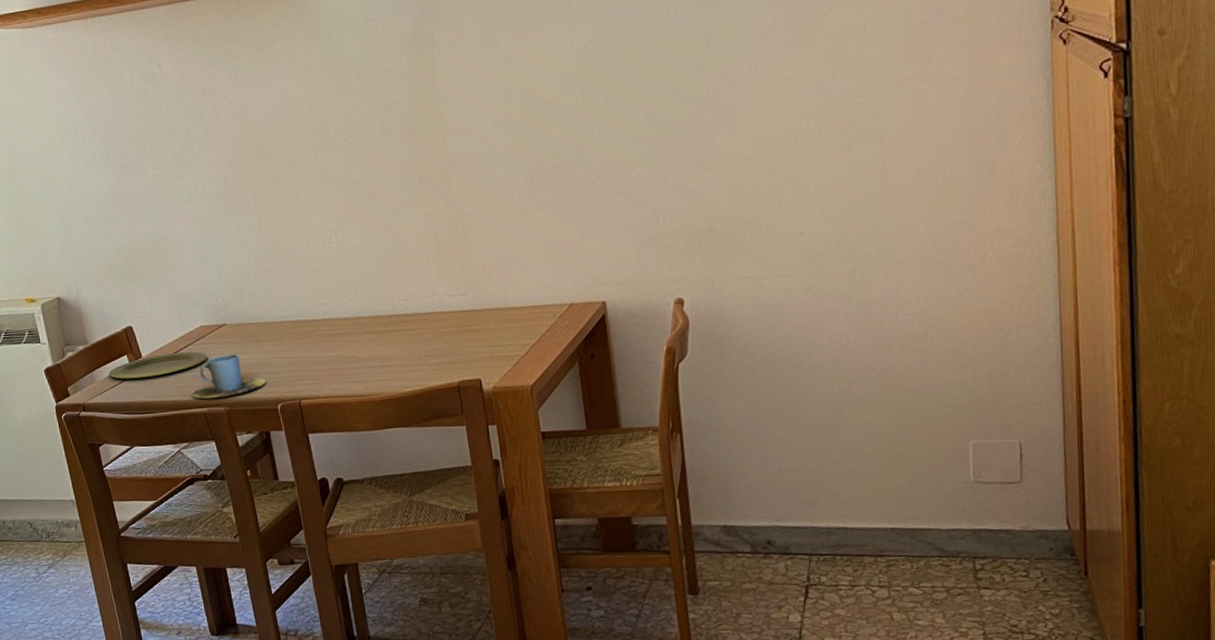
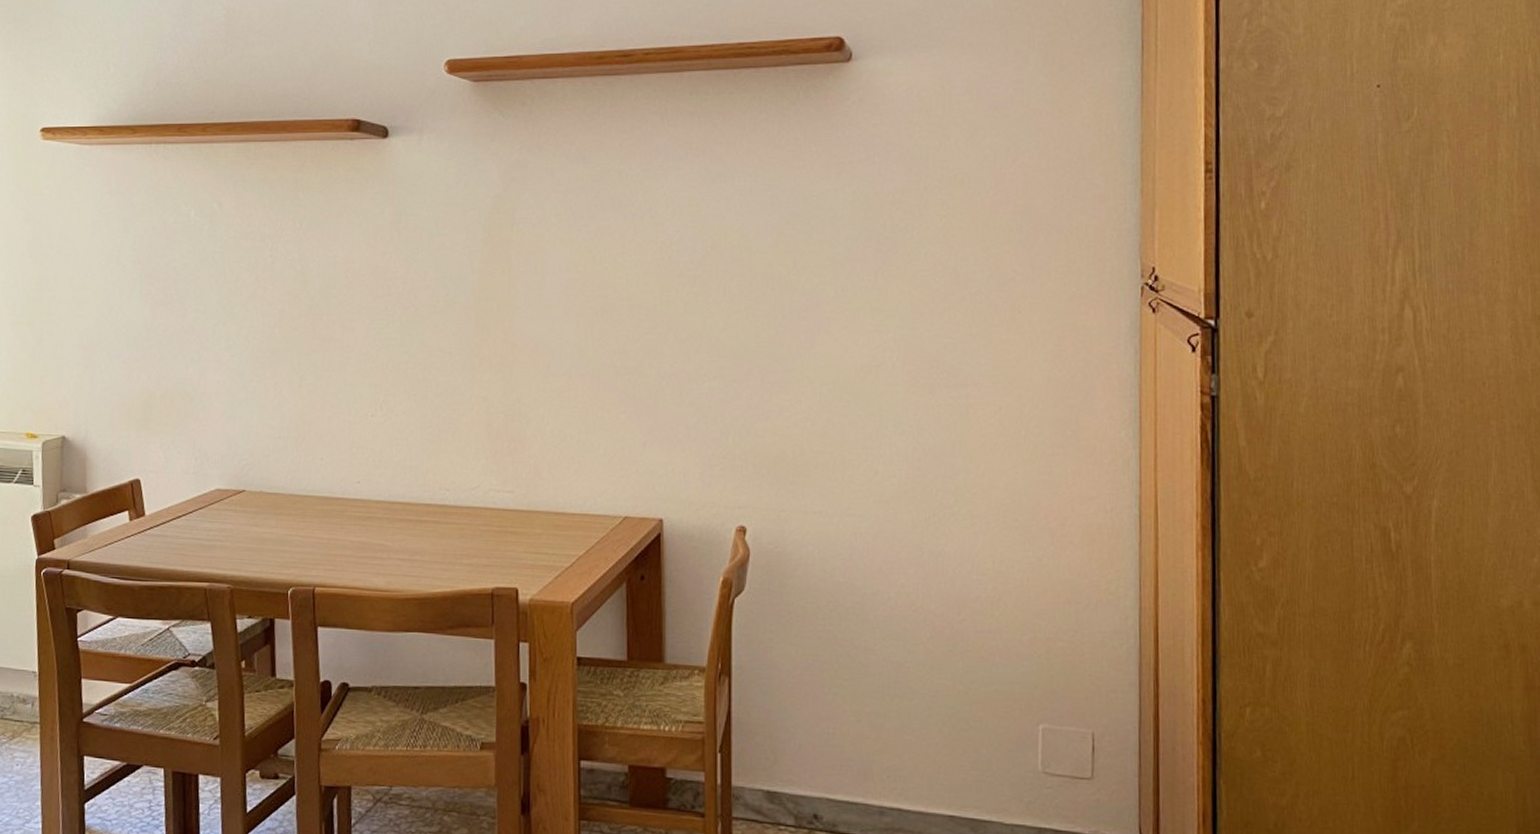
plate: present [108,351,207,380] -> none [103,515,218,540]
cup: present [191,354,266,399] -> none [193,525,279,573]

